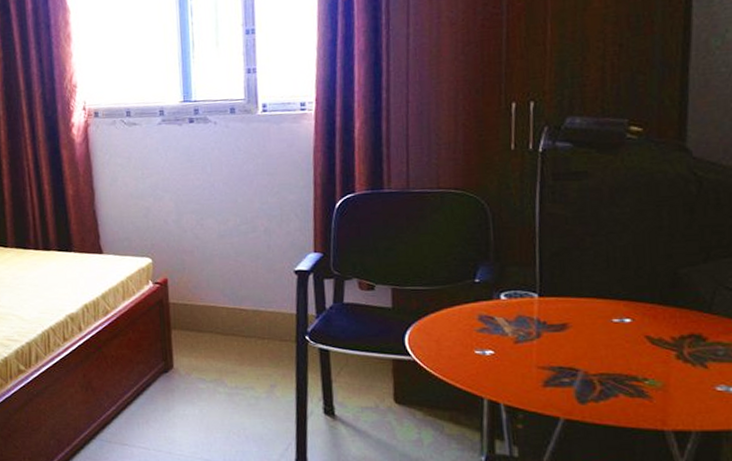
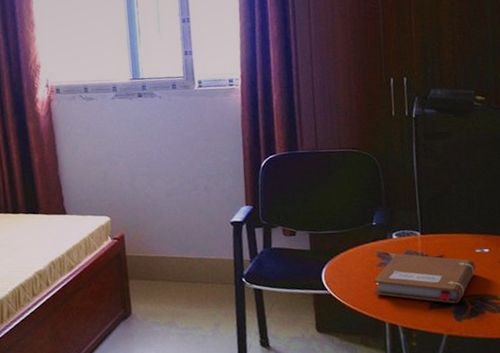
notebook: none [471,317,611,383] -> present [374,253,476,304]

